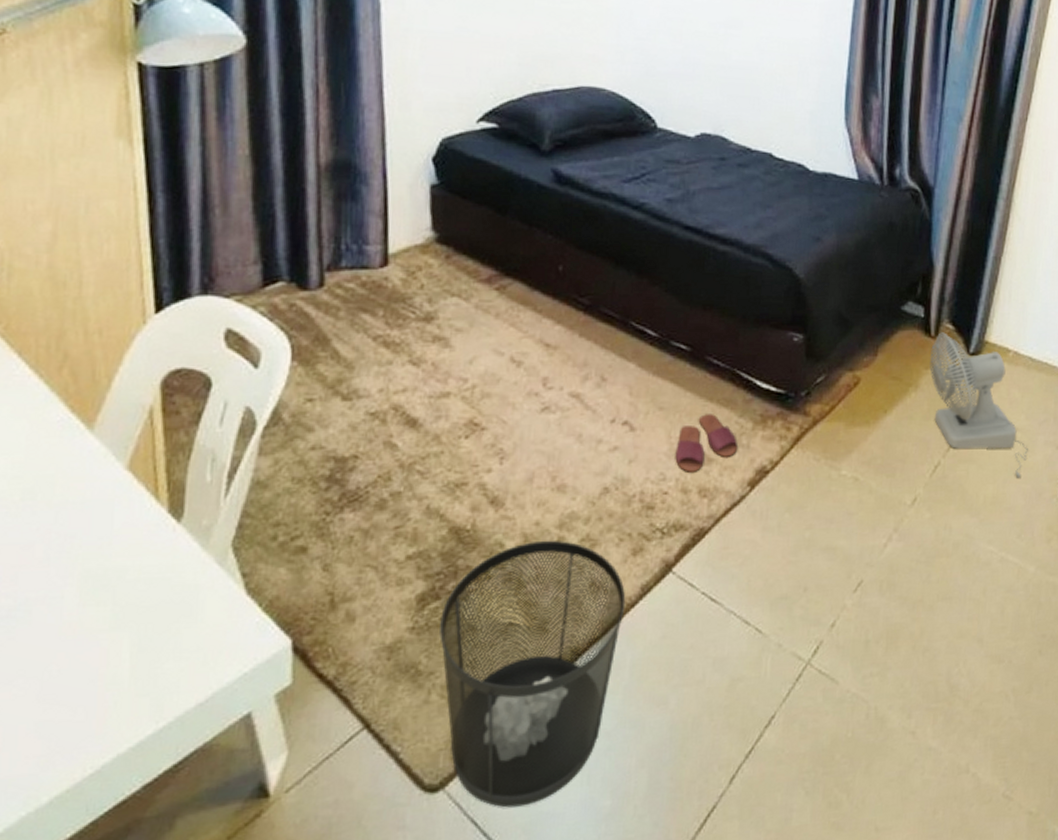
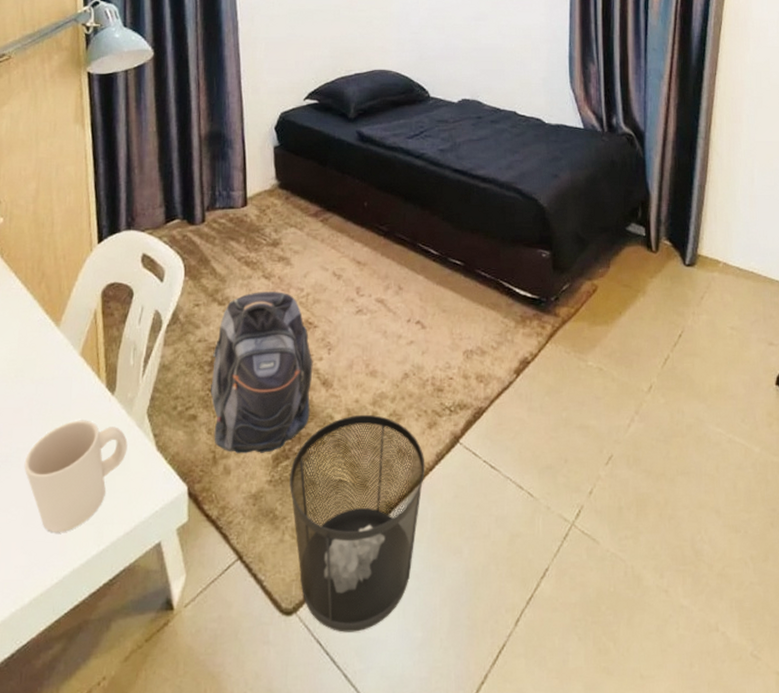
mug: none [37,557,202,709] -> present [24,420,128,532]
backpack: none [328,382,478,595] -> present [210,291,313,454]
slippers: present [675,414,737,472] -> none [457,315,504,362]
fan: present [929,332,1028,478] -> none [653,248,744,370]

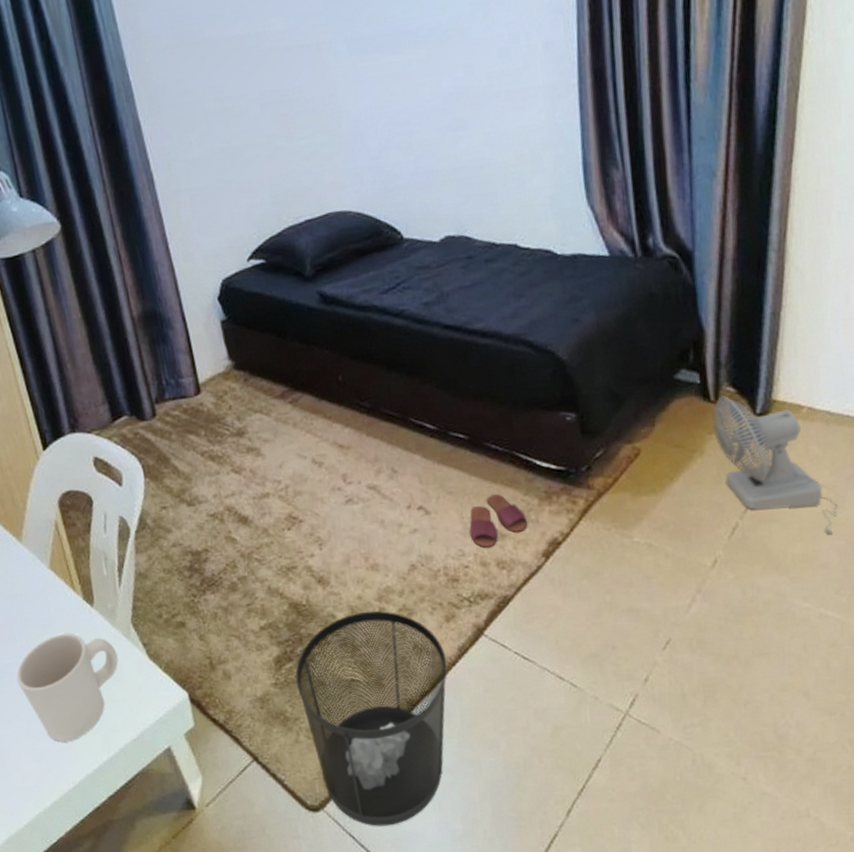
backpack: present [210,291,313,454] -> none [191,486,309,658]
slippers: none [457,315,504,362] -> present [469,494,527,548]
fan: none [653,248,744,370] -> present [712,396,837,535]

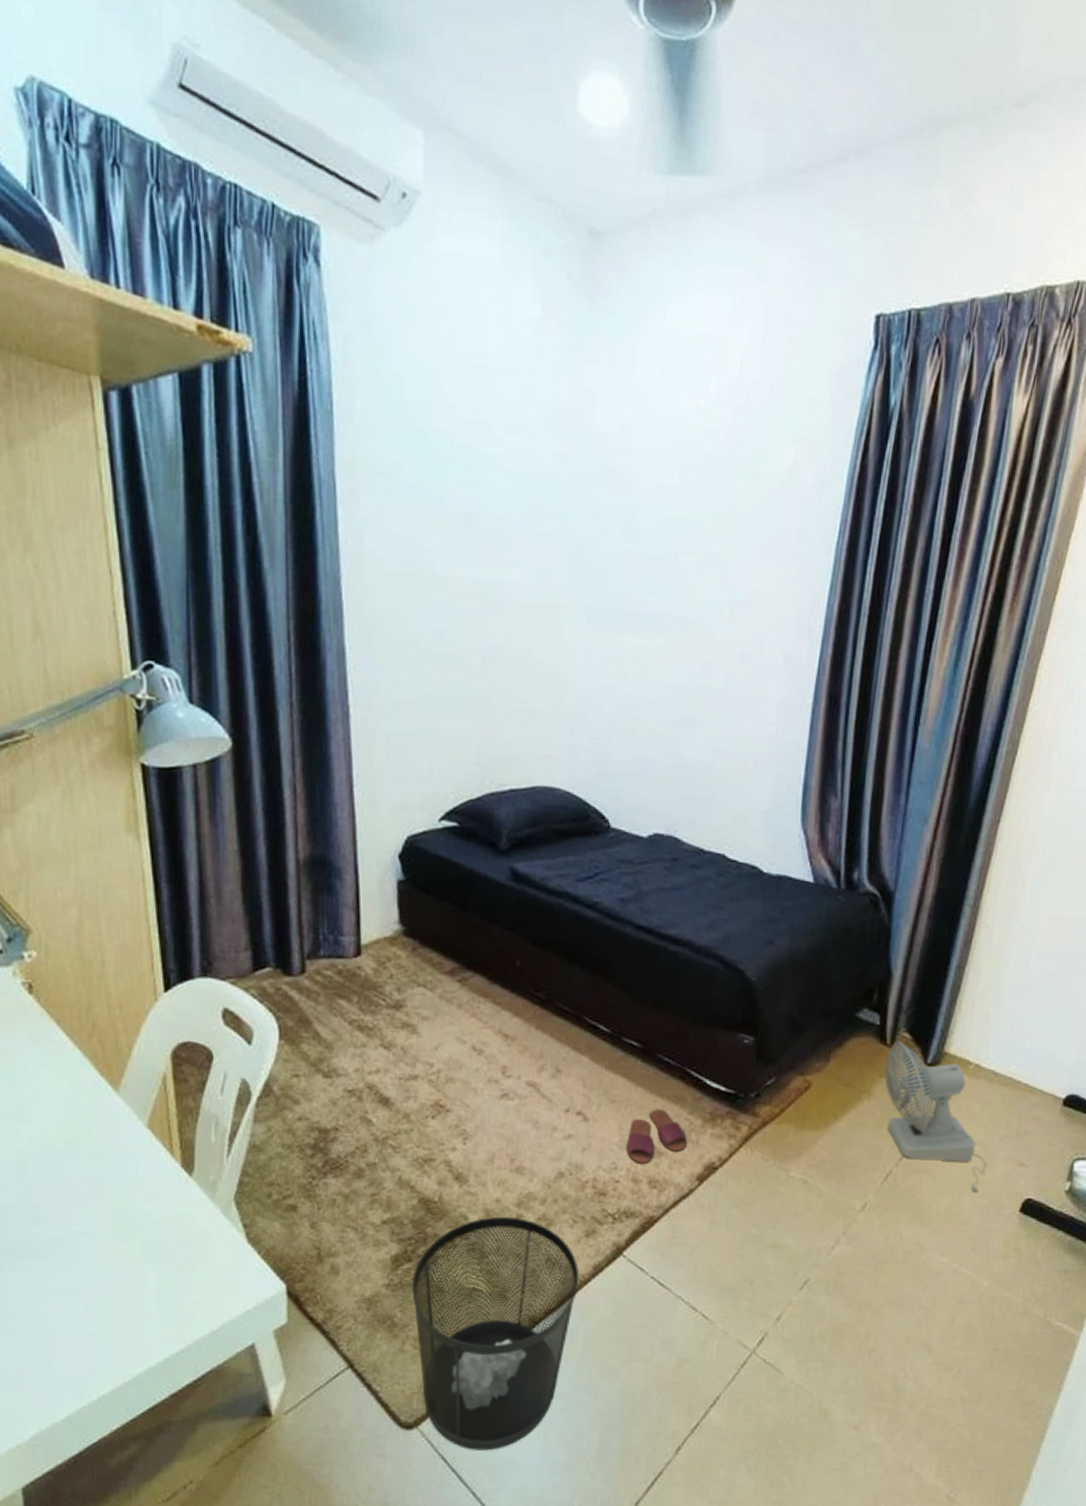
mug: present [16,633,119,742] -> none [82,1203,211,1327]

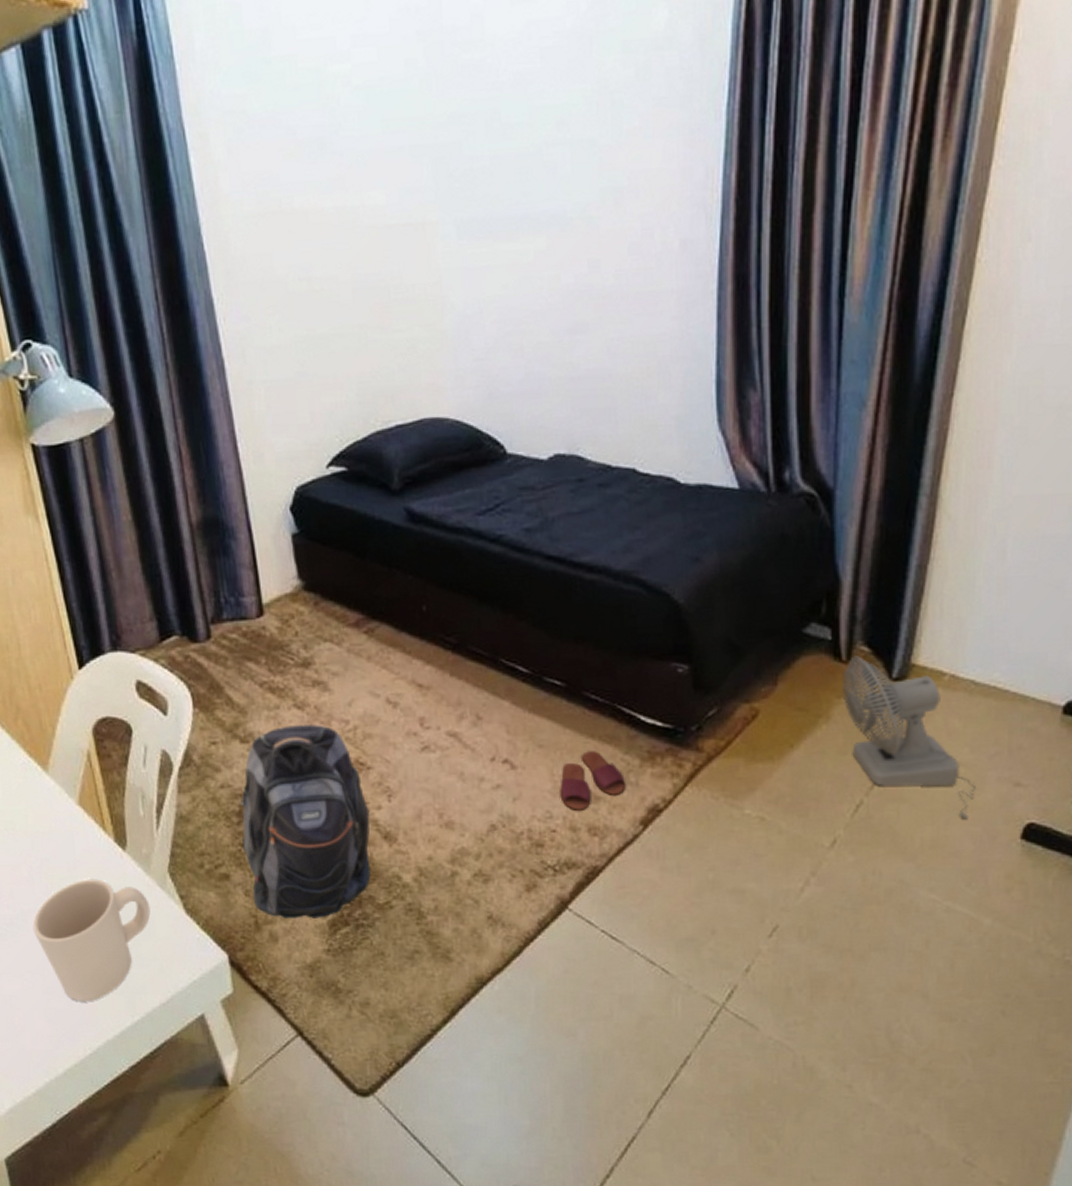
mug: none [82,1203,211,1327] -> present [32,879,151,1001]
backpack: none [314,1064,444,1253] -> present [241,725,371,919]
waste bin: present [412,1216,580,1451] -> none [352,874,525,1117]

